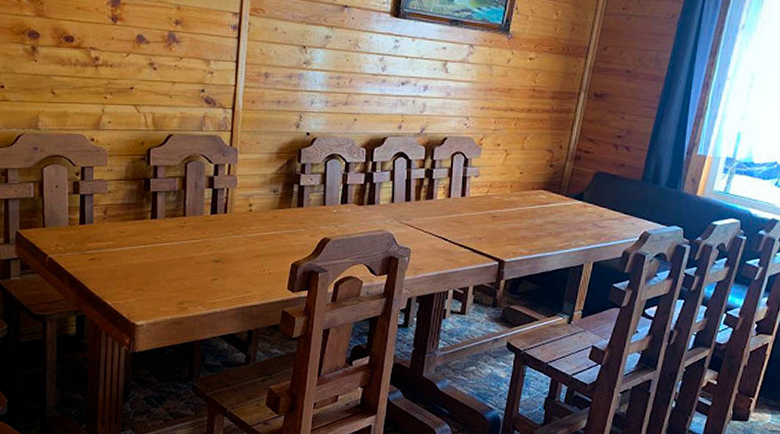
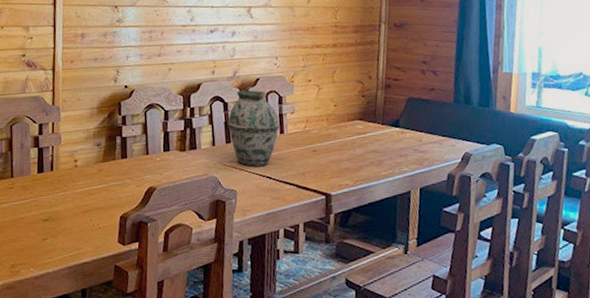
vase: none [409,148,462,227] -> present [227,90,280,166]

